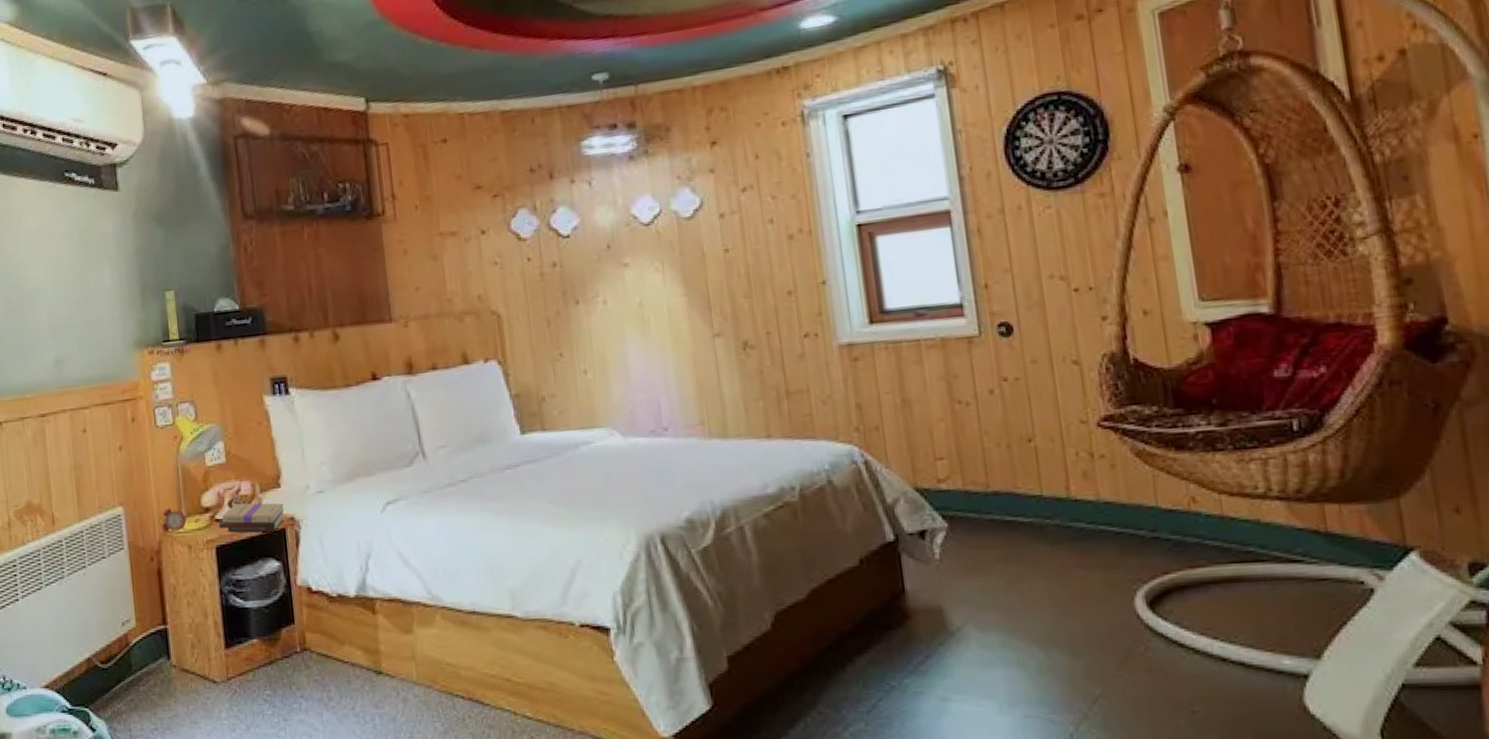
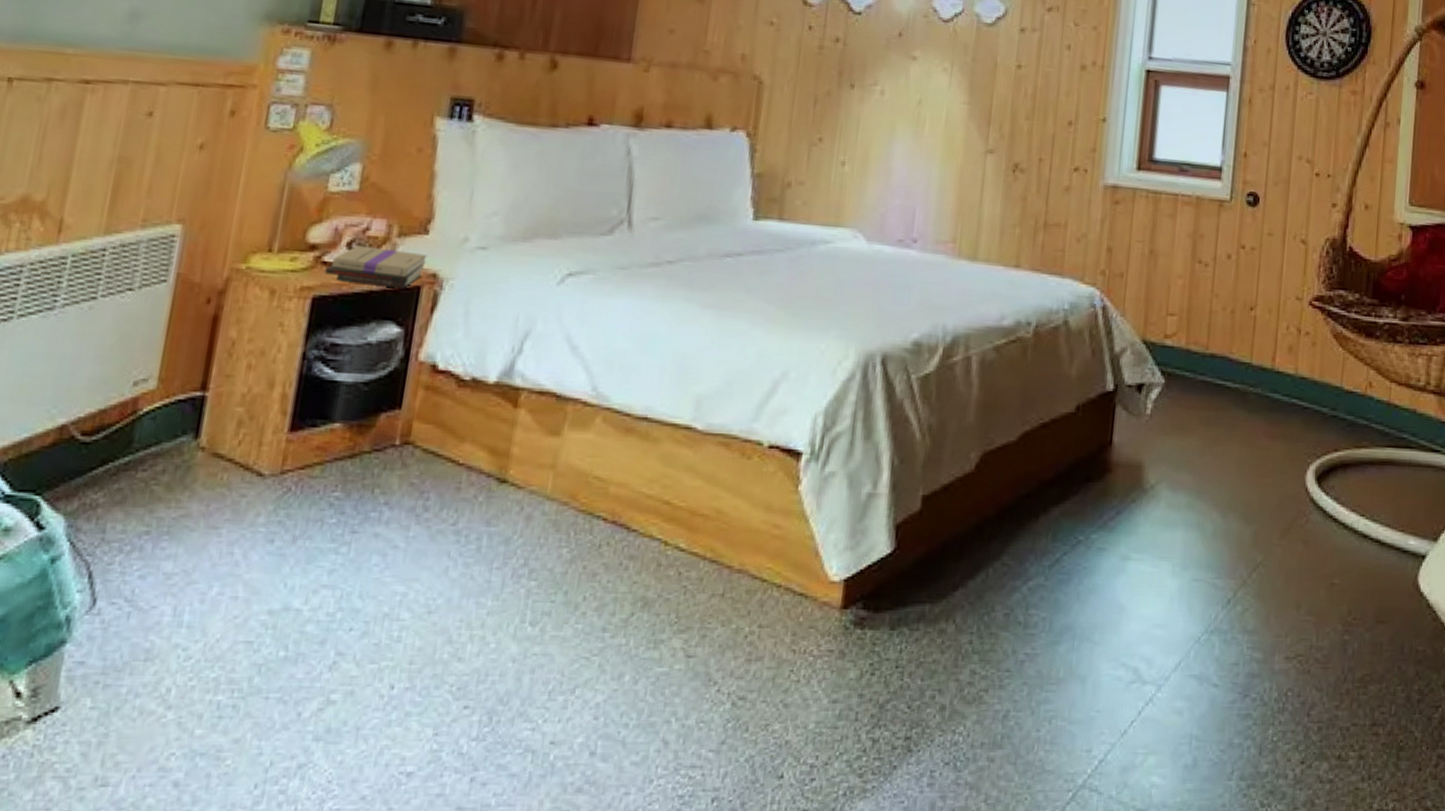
alarm clock: present [157,508,188,533] -> none [232,236,283,271]

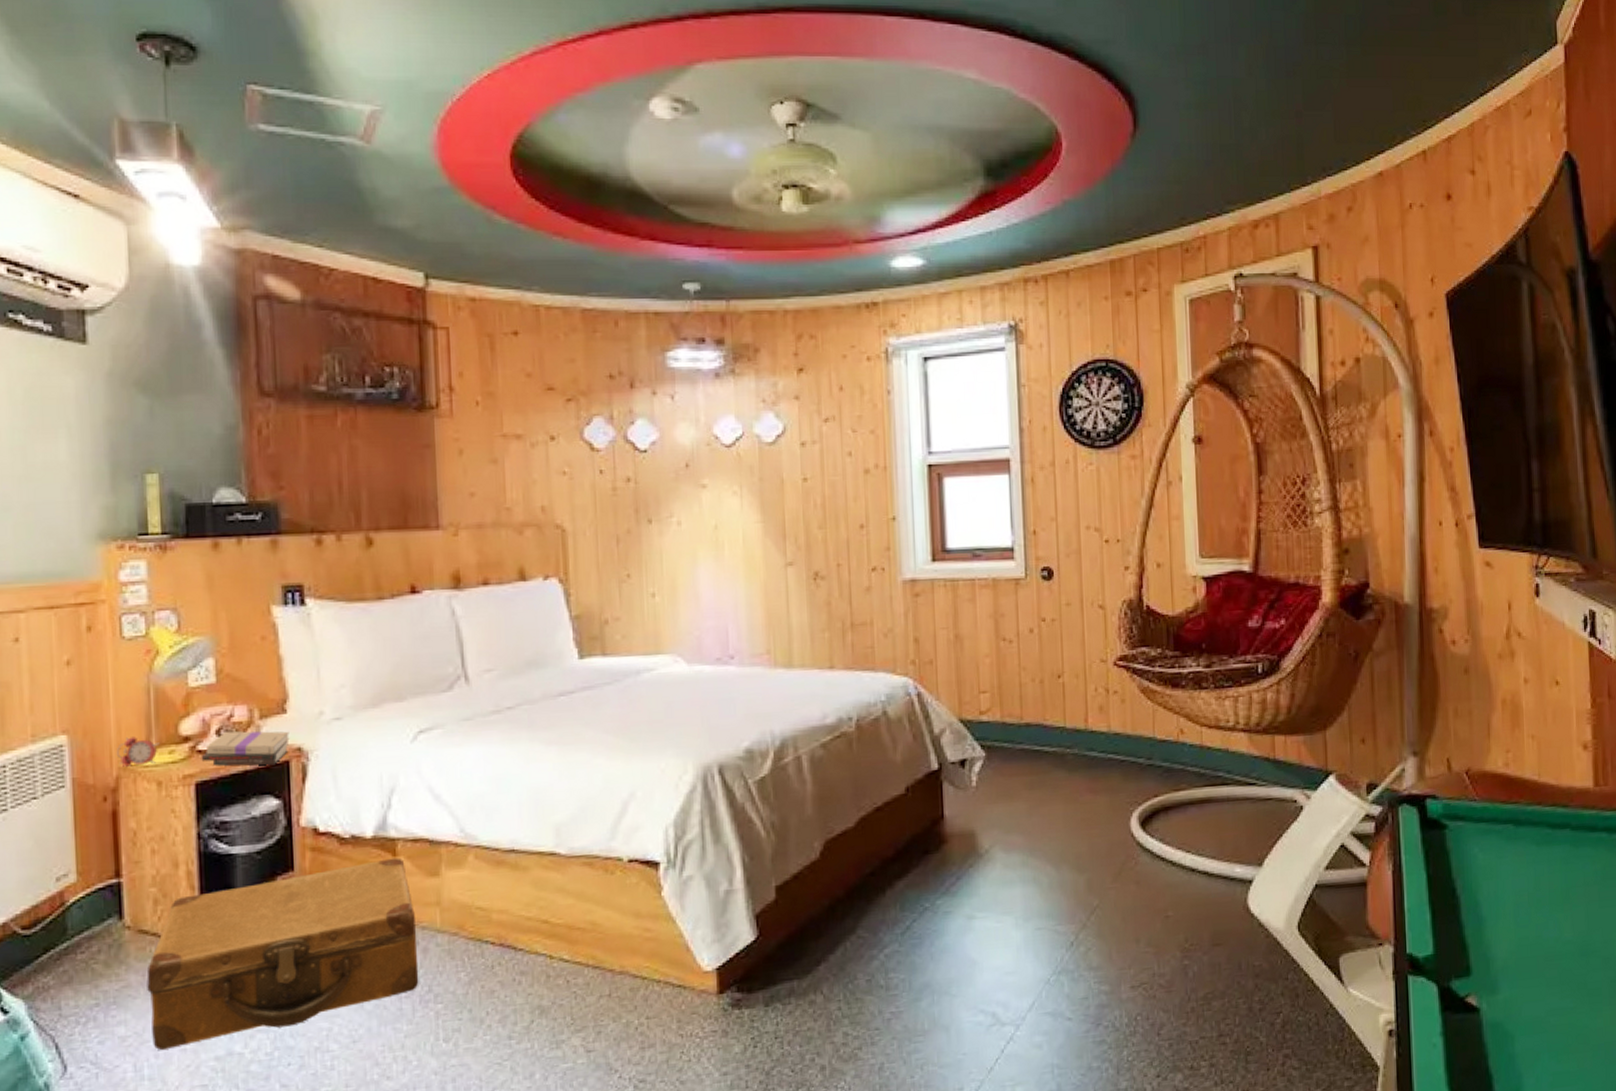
suitcase: none [200,409,526,594] -> present [146,858,419,1050]
alarm clock: none [232,236,283,271] -> present [116,737,160,767]

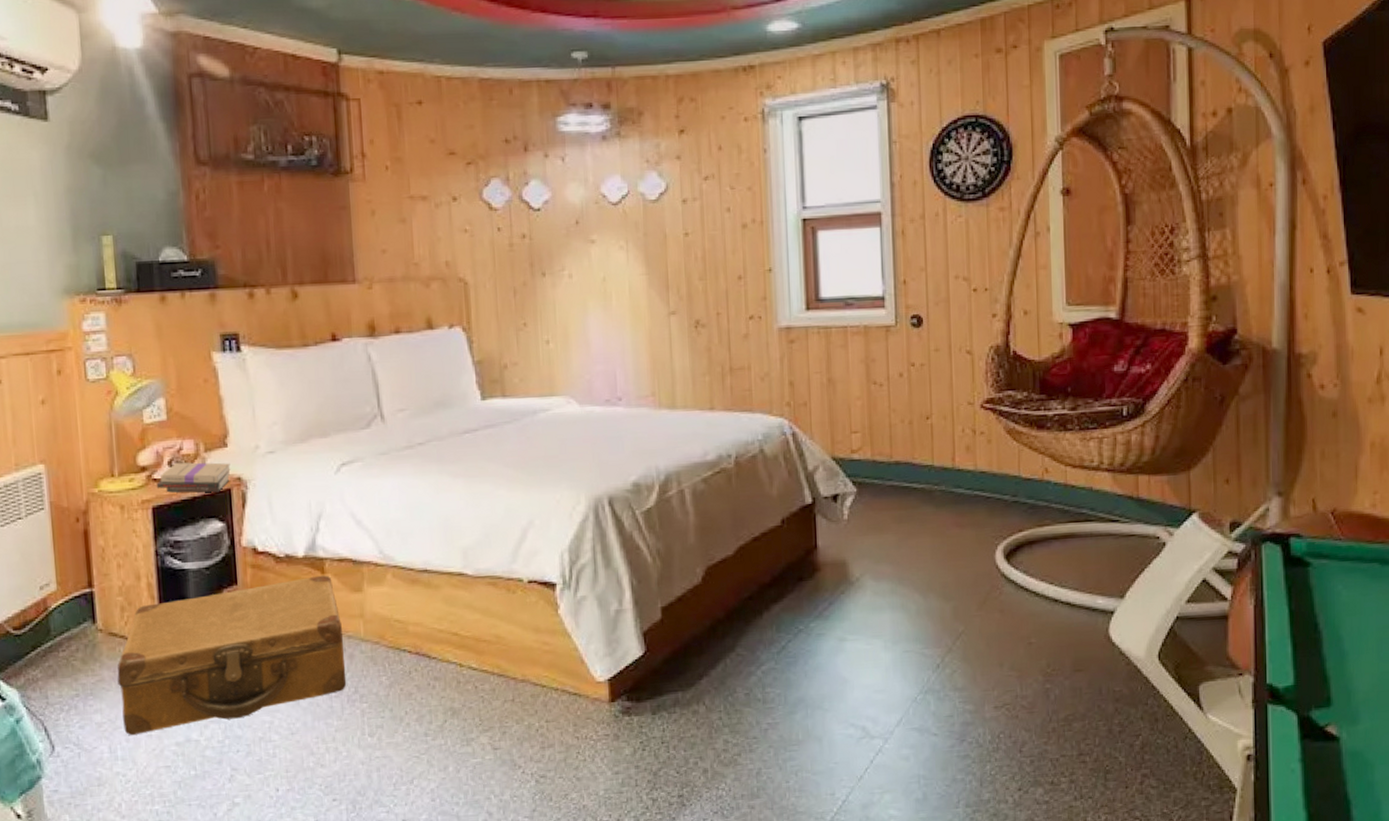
alarm clock: present [116,737,160,767] -> none [85,466,121,492]

